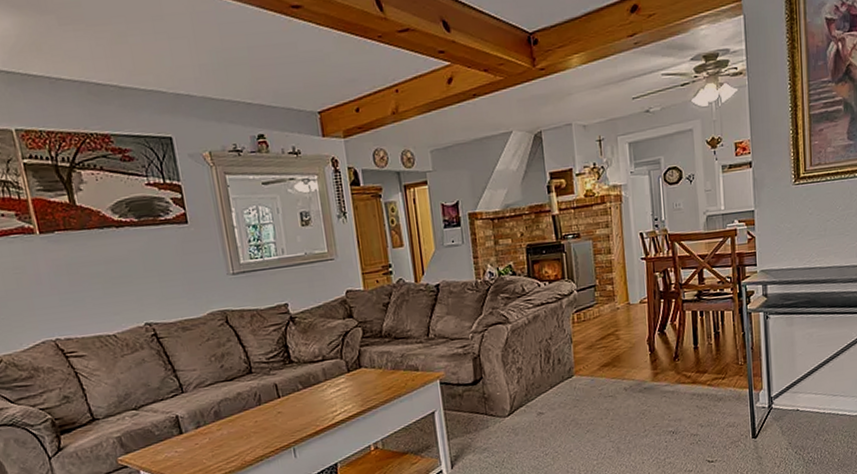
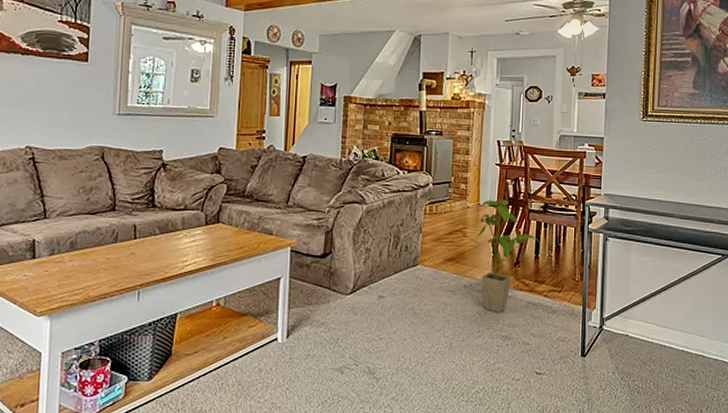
house plant: none [630,294,697,410] -> present [478,199,539,312]

